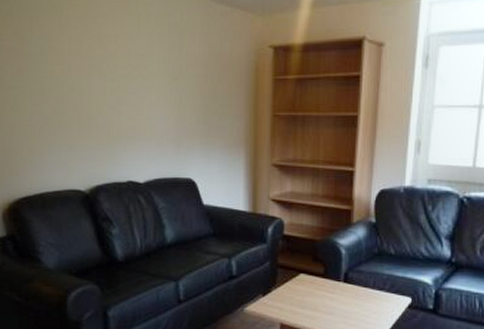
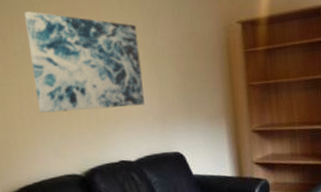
wall art: none [45,14,161,125] -> present [24,11,145,114]

